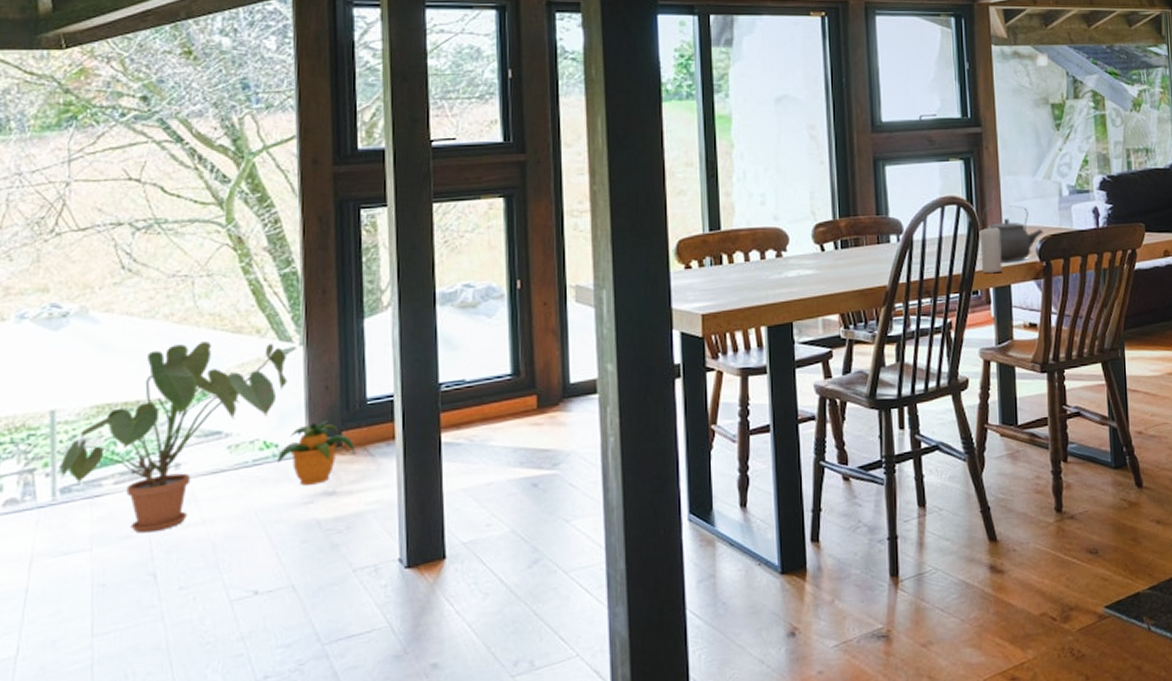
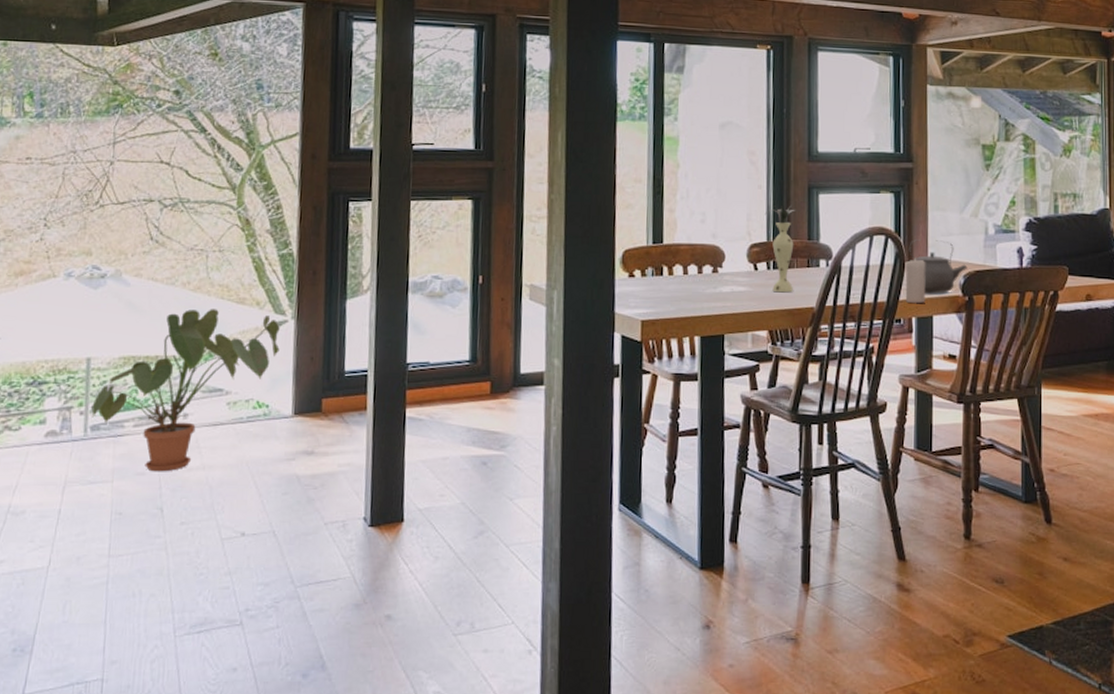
potted plant: present [278,420,355,486] -> none [267,387,333,444]
vase: none [828,179,868,273] -> present [764,205,802,293]

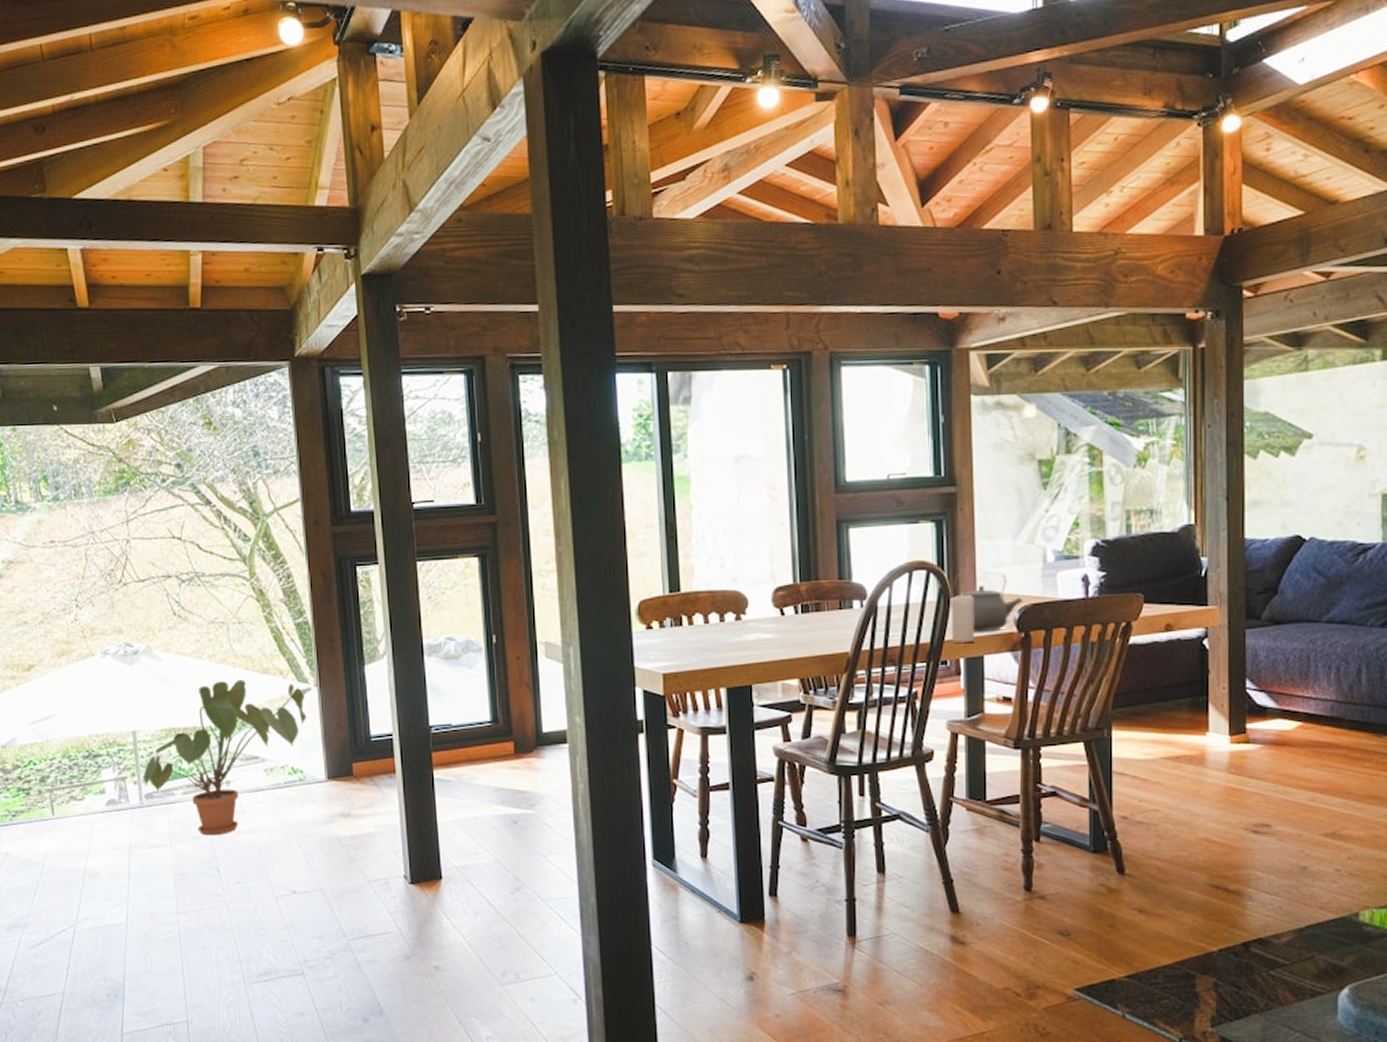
vase: present [764,205,802,293] -> none [789,542,830,638]

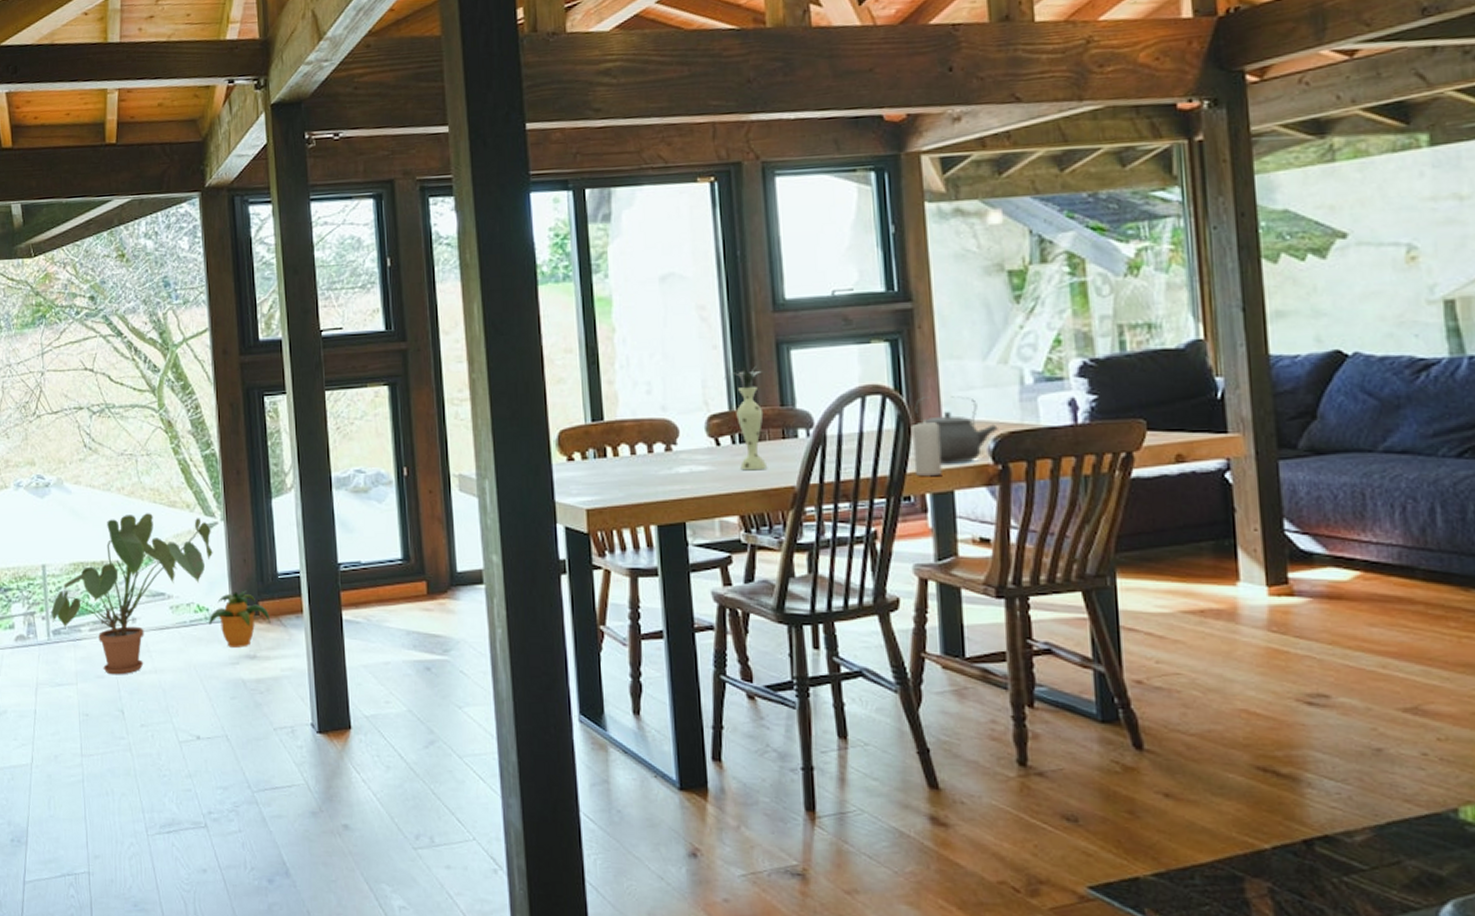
potted plant: none [303,753,364,807] -> present [209,590,271,647]
vase: none [789,542,830,638] -> present [723,365,770,471]

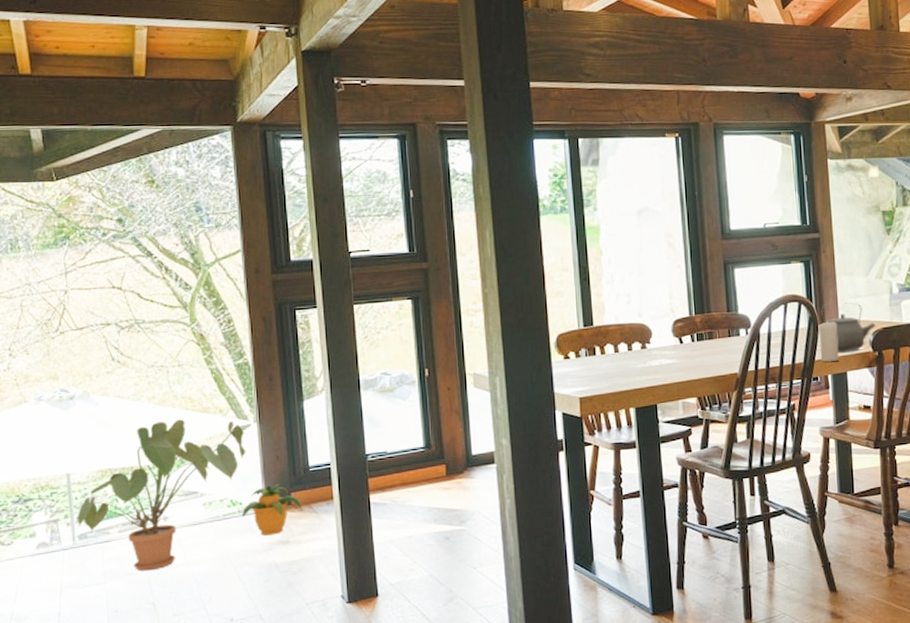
vase: present [723,365,770,471] -> none [685,281,720,362]

